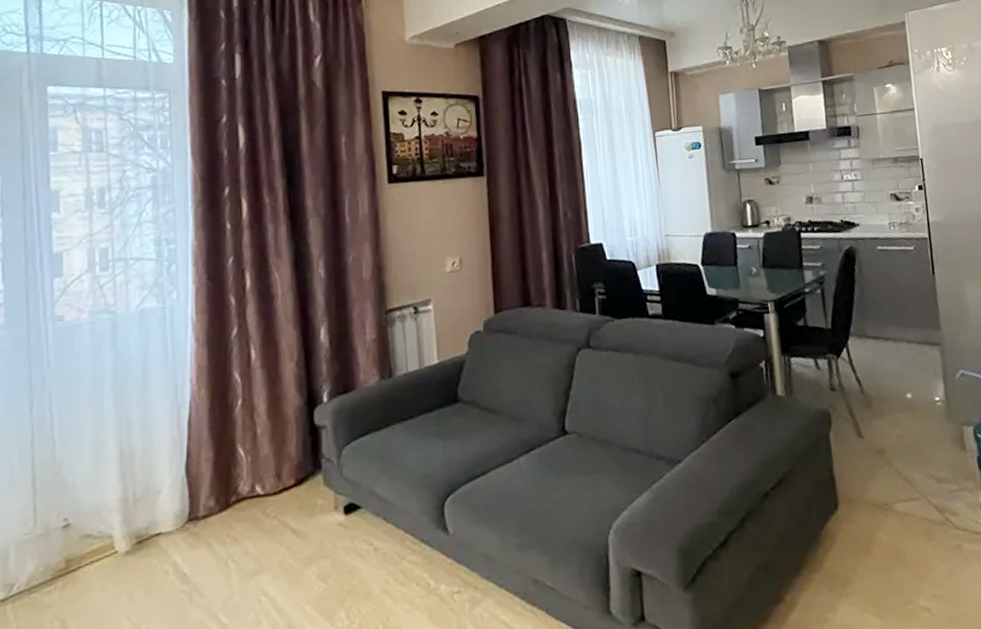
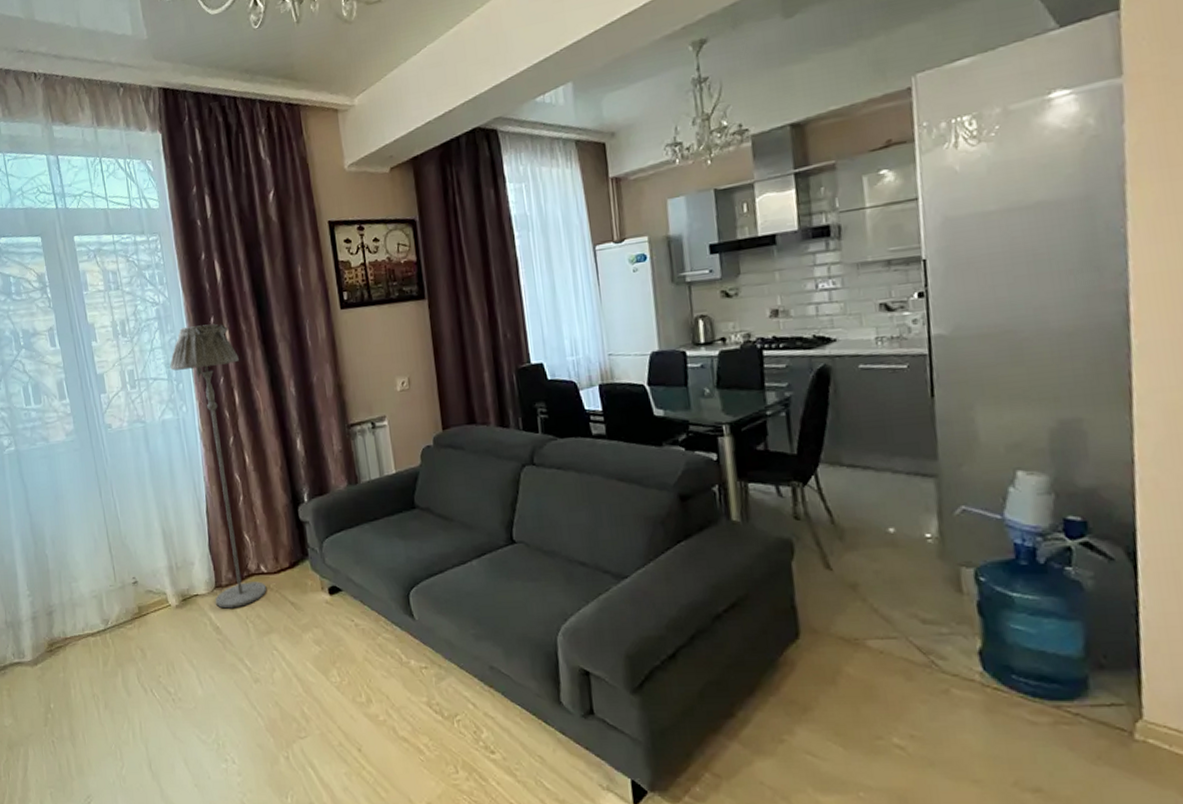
floor lamp: none [161,195,262,548] -> present [170,323,267,609]

